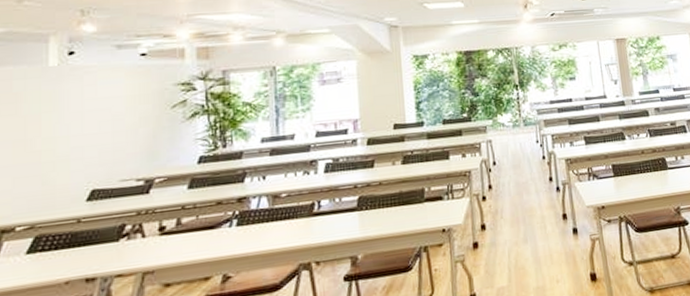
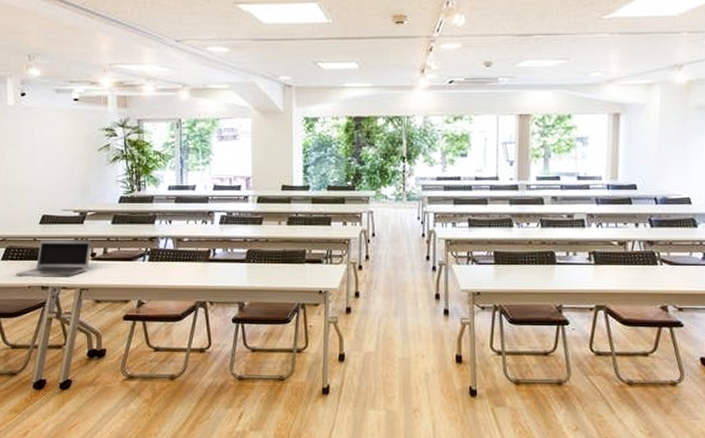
laptop: none [47,211,160,272] -> present [16,240,91,277]

